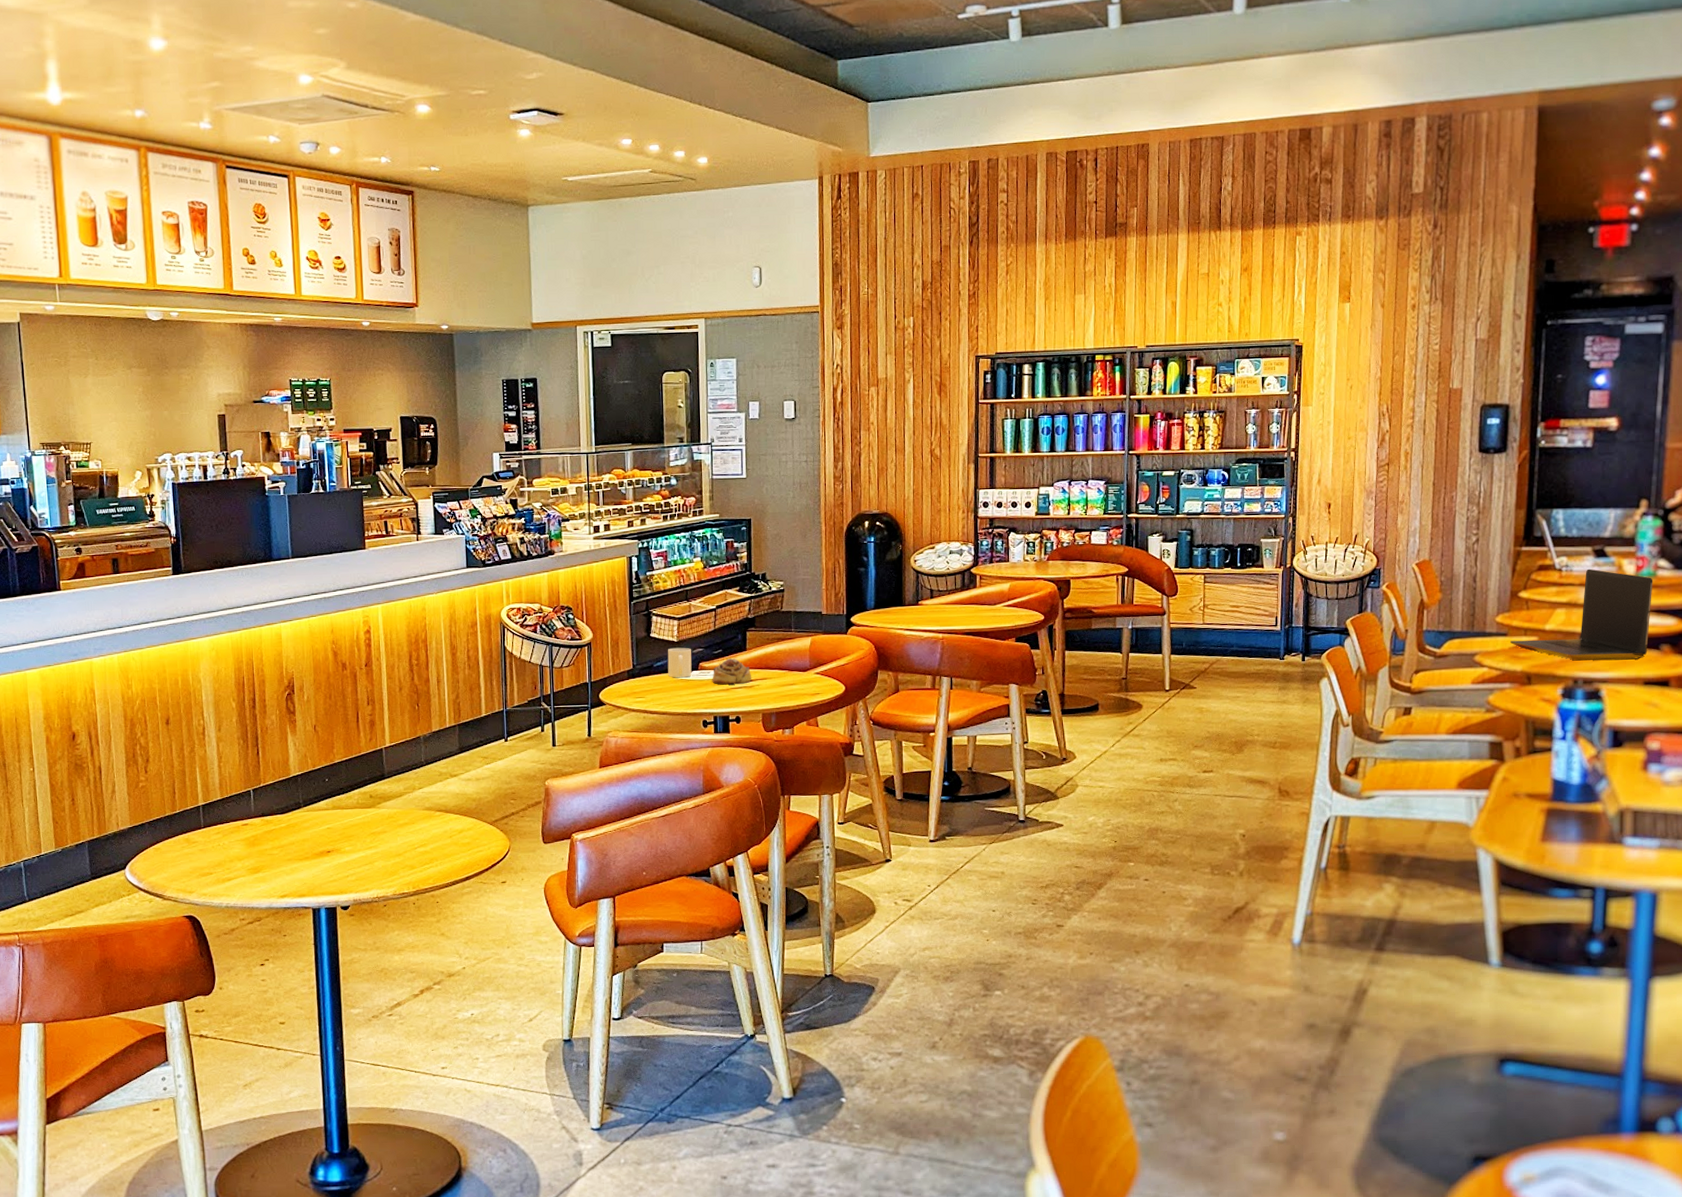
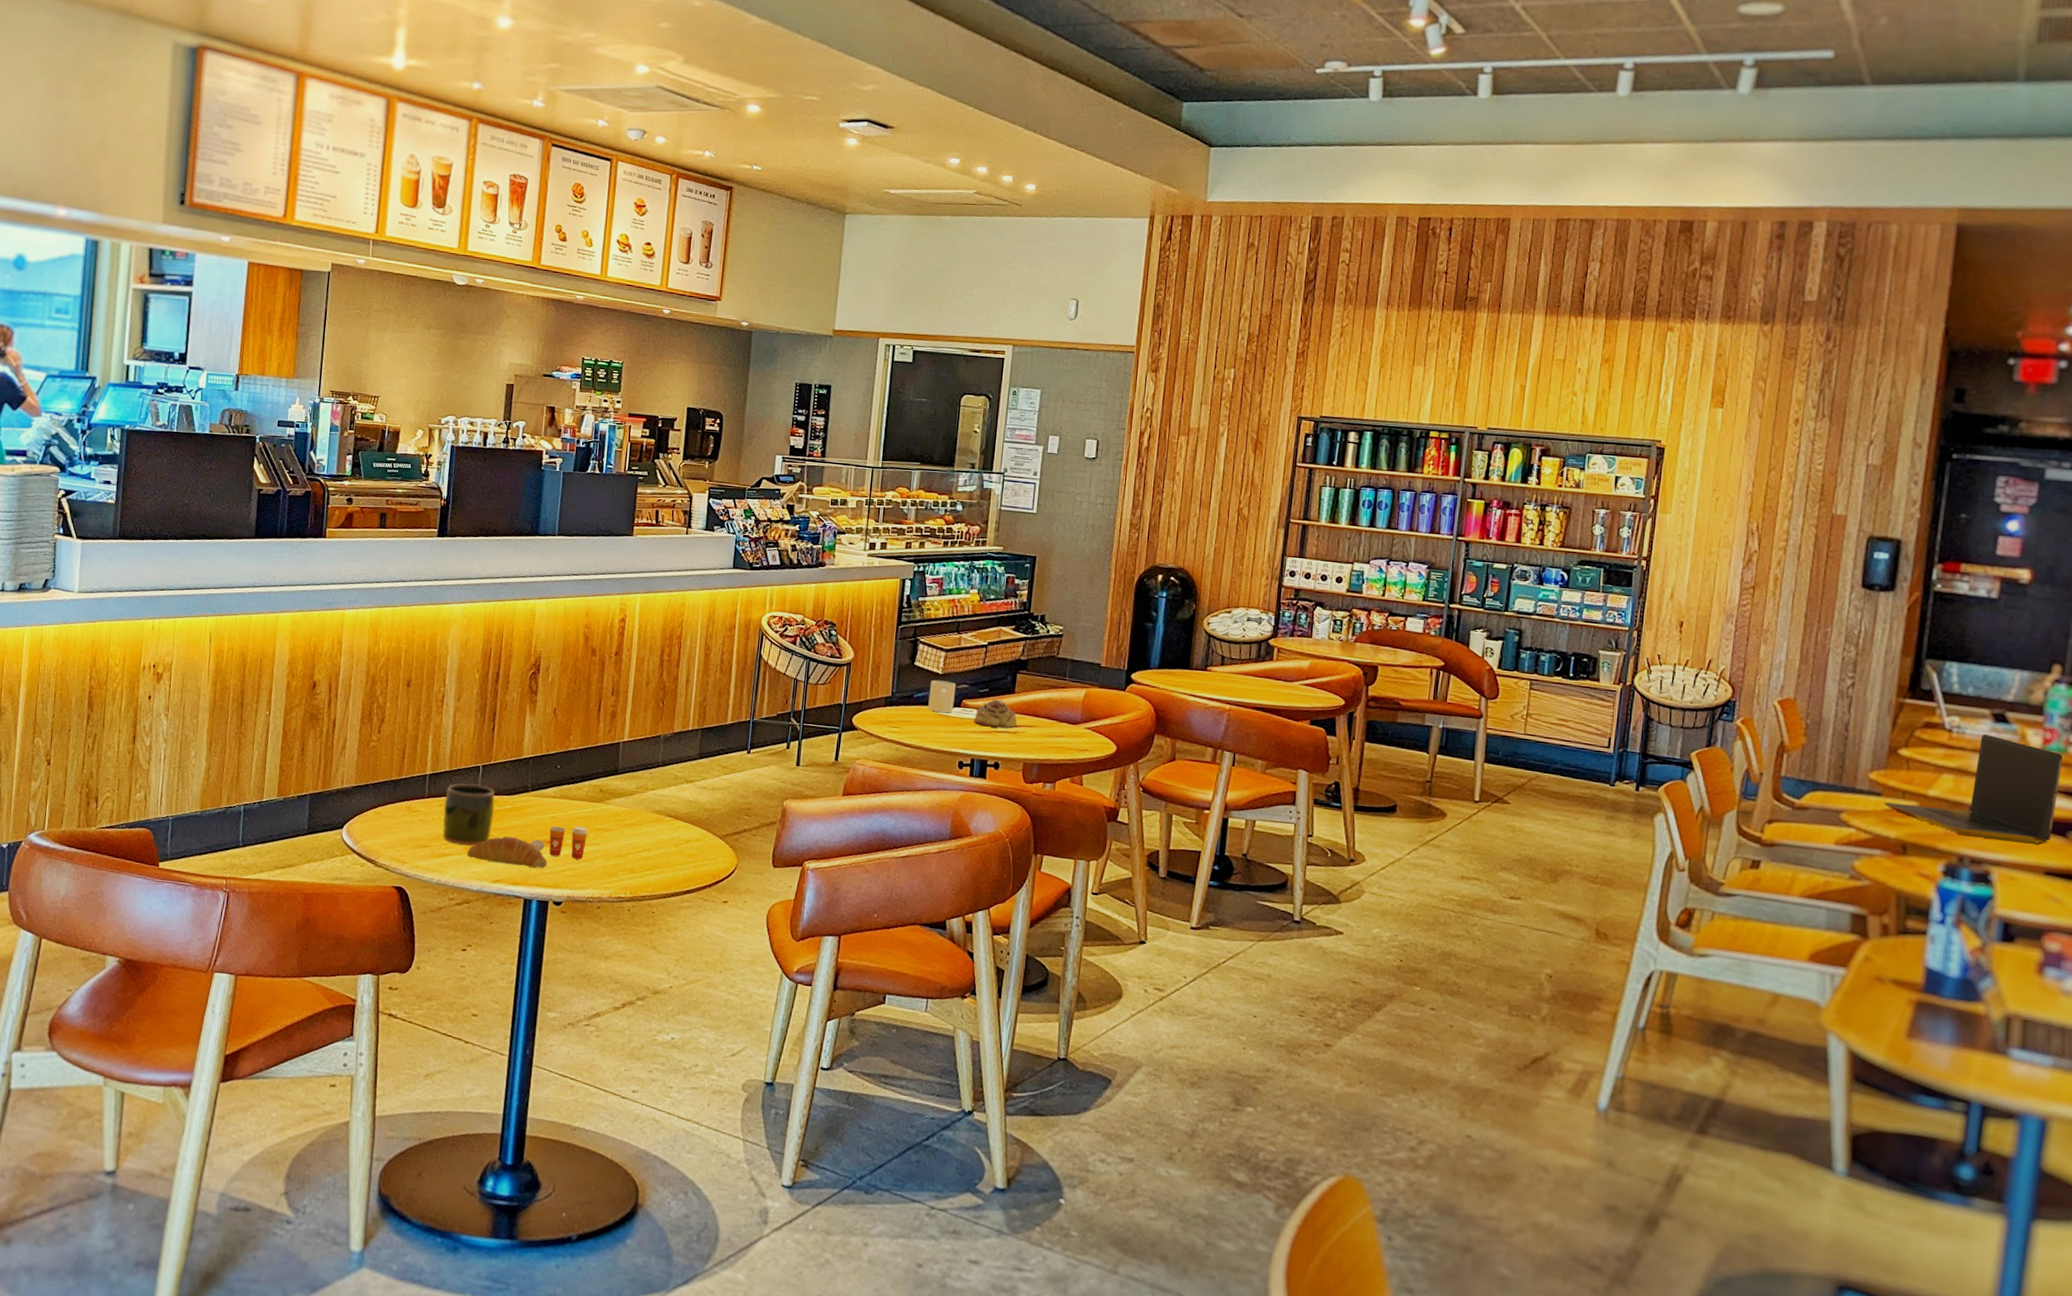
mug: none [221,808,272,867] -> present [442,783,496,845]
croissant: none [251,853,330,879] -> present [467,836,547,869]
beverage cup: none [310,833,365,864] -> present [530,826,589,860]

